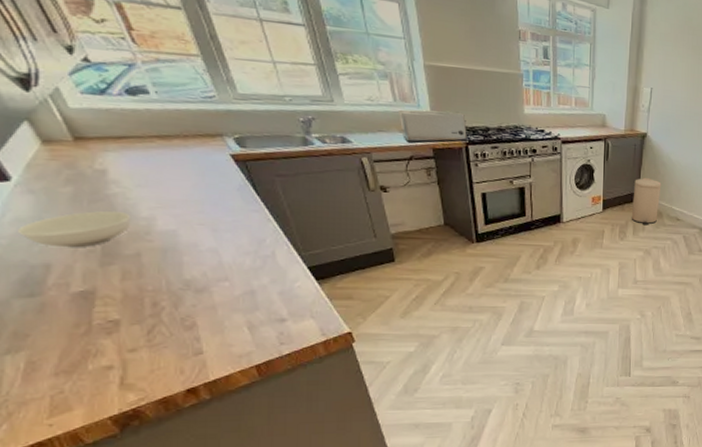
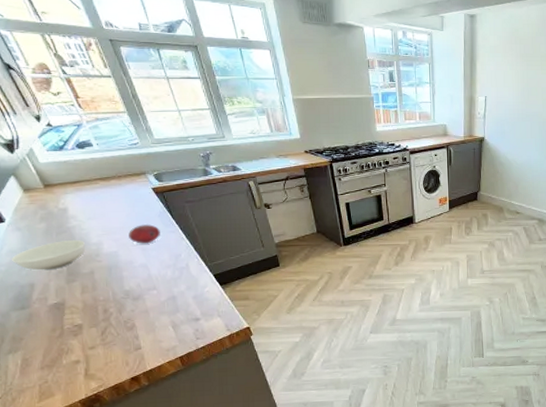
fruit: none [194,198,239,223] -> present [129,223,160,244]
toaster: present [399,109,467,144] -> none [275,135,331,166]
pedal bin: present [631,177,662,226] -> none [475,177,501,221]

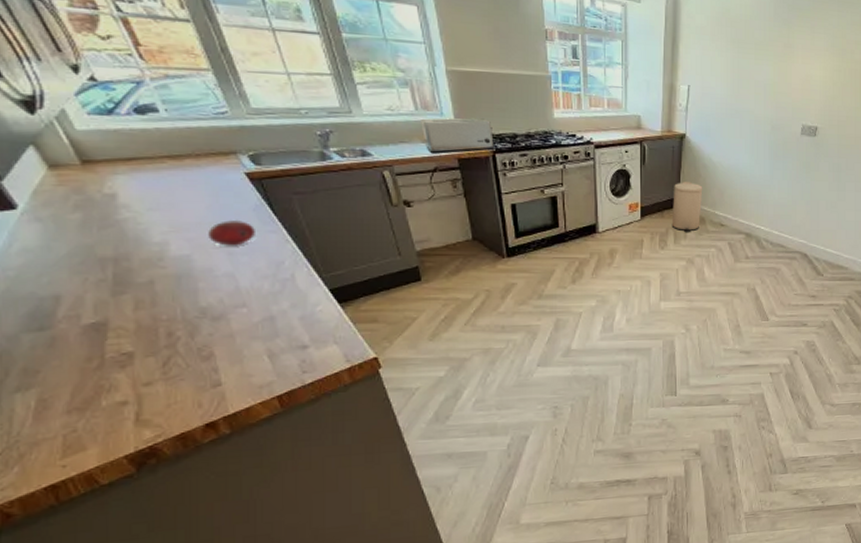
bowl: present [11,239,85,270] -> none [24,236,141,278]
toaster: none [275,135,331,166] -> present [421,117,494,154]
pedal bin: none [475,177,501,221] -> present [671,181,703,233]

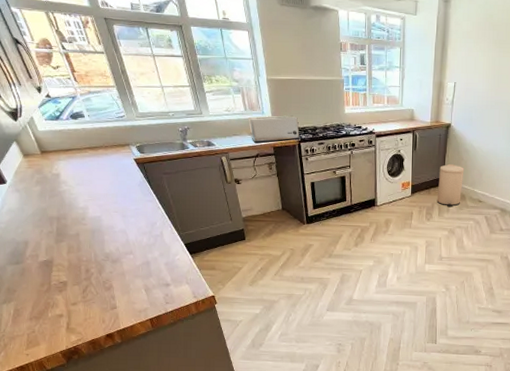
fruit: present [208,219,255,246] -> none [111,192,139,211]

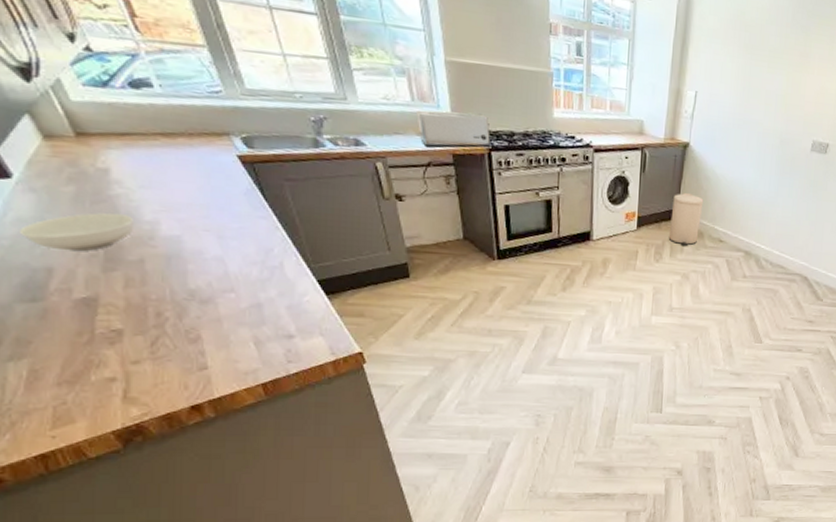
bowl: none [10,203,73,230] -> present [18,212,133,252]

